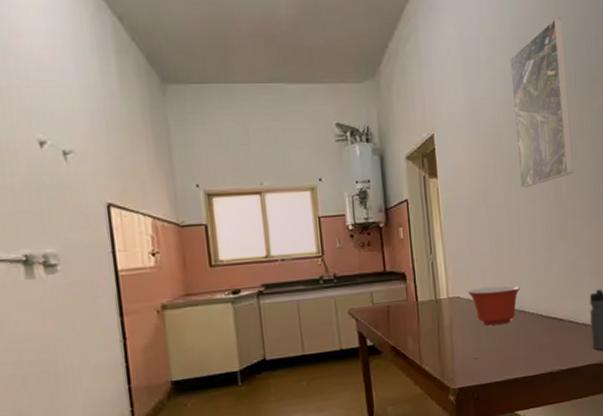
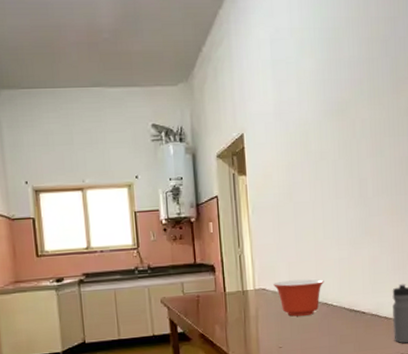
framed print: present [510,18,574,188] -> none [318,19,380,185]

